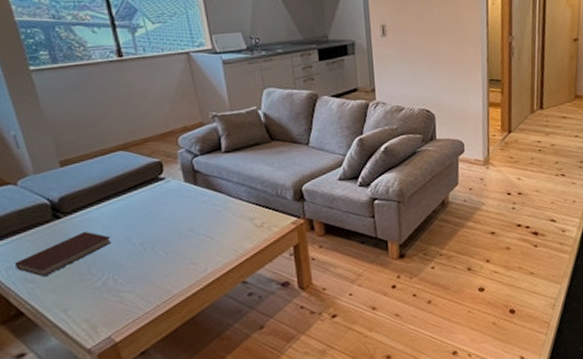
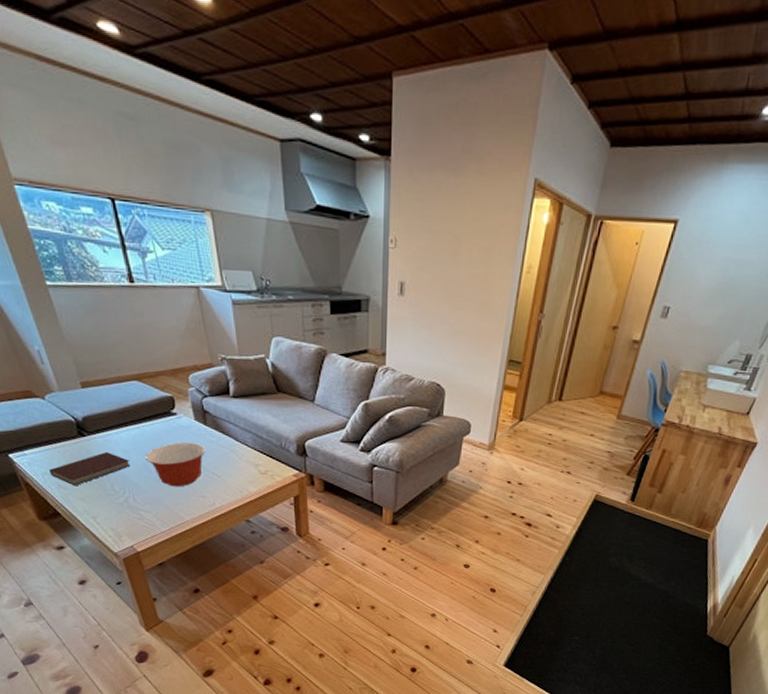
mixing bowl: none [128,205,196,258] -> present [145,442,206,487]

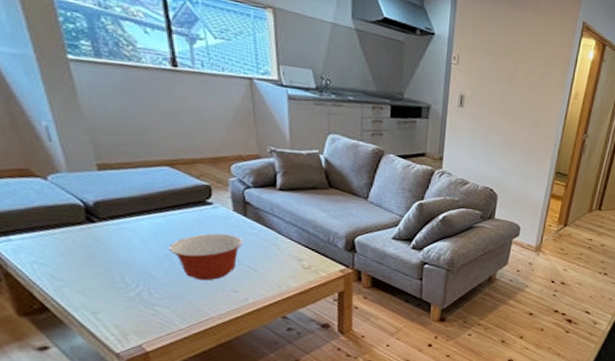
notebook: present [50,451,131,486] -> none [42,240,150,278]

